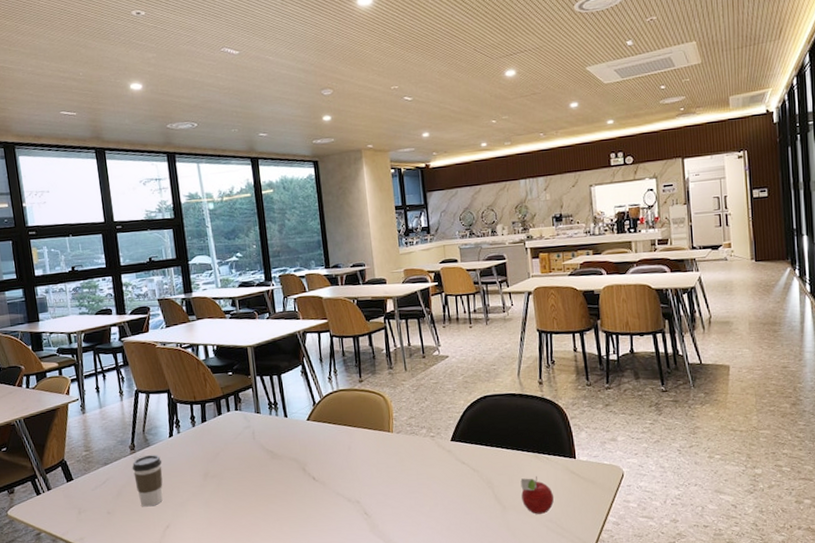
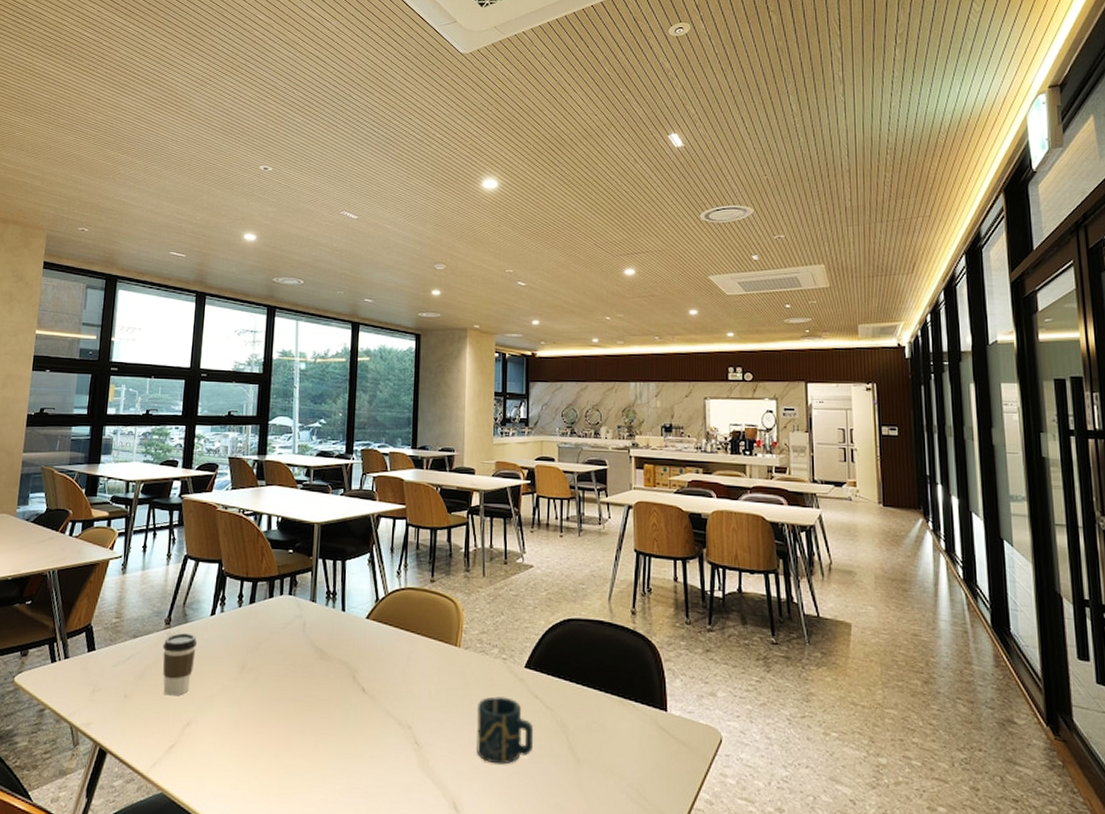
cup: none [413,466,466,520] -> present [476,695,534,765]
fruit: present [520,476,555,514] -> none [600,726,638,776]

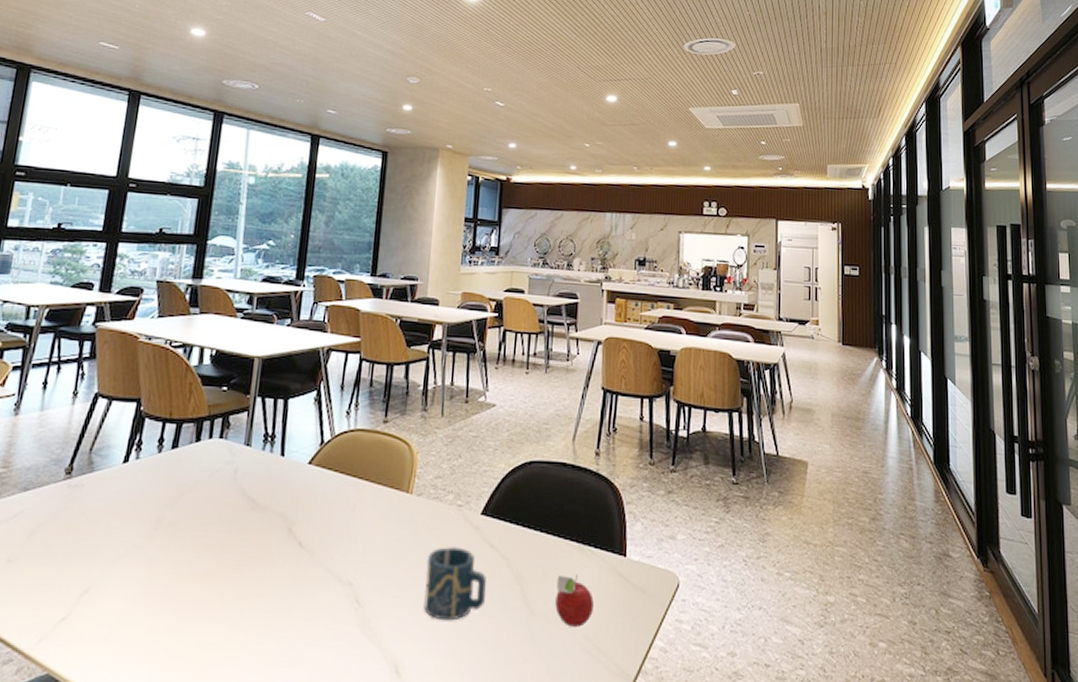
coffee cup: present [162,633,198,696] -> none [57,484,105,558]
fruit: none [600,726,638,776] -> present [555,574,595,627]

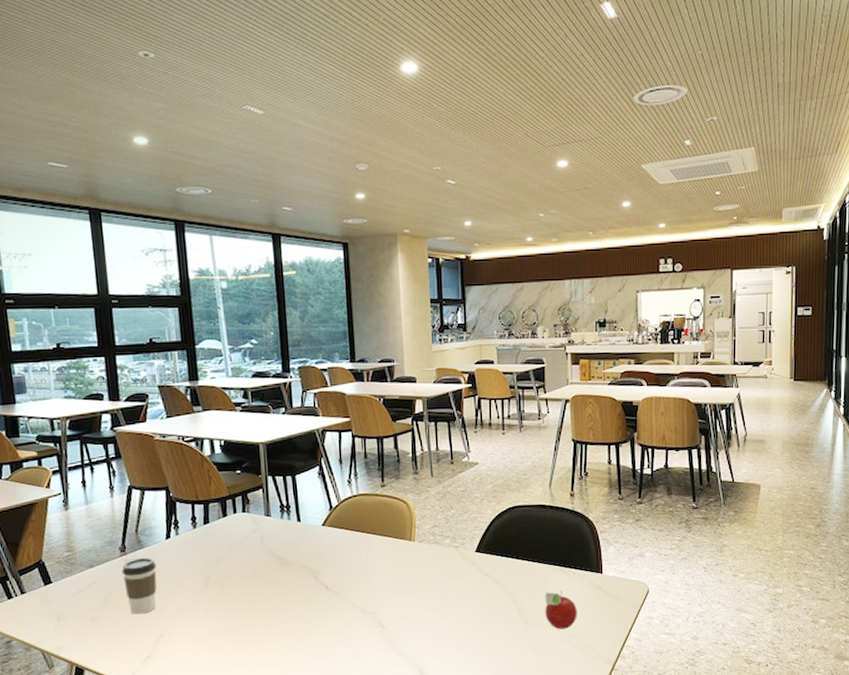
coffee cup: none [57,484,105,558] -> present [121,558,157,614]
cup: present [424,545,487,621] -> none [433,578,487,634]

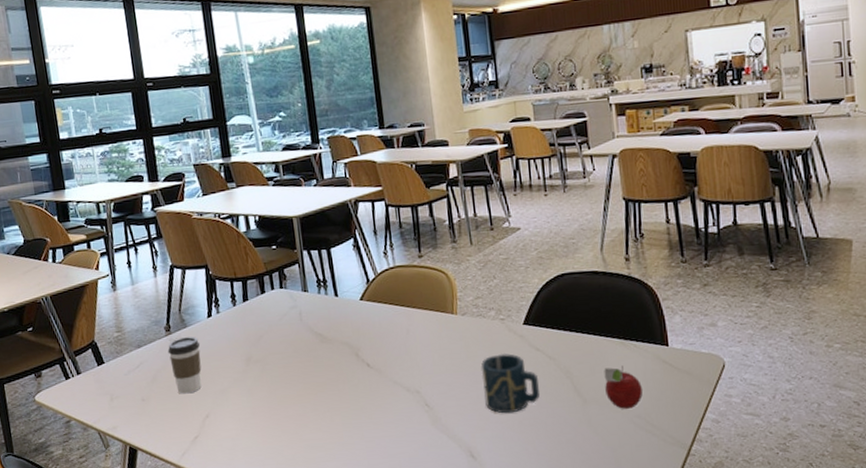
cup: none [433,578,487,634] -> present [480,353,541,414]

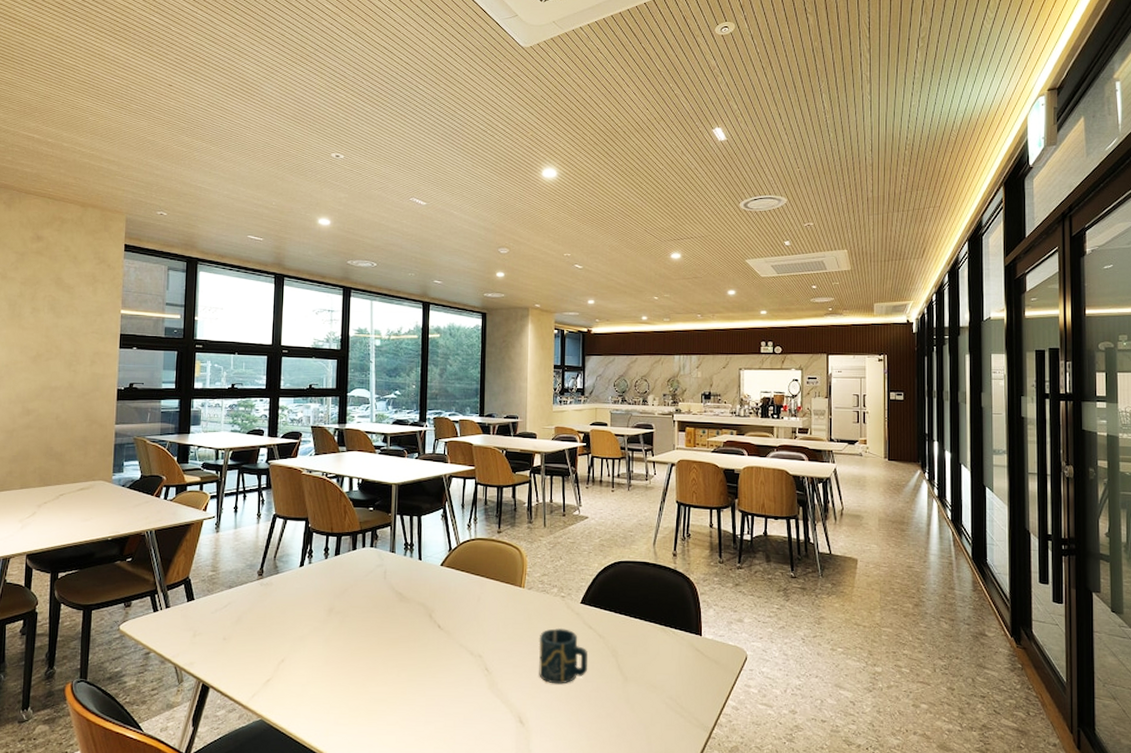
coffee cup: present [167,337,202,394] -> none [256,583,289,637]
fruit: present [604,366,643,409] -> none [644,650,677,690]

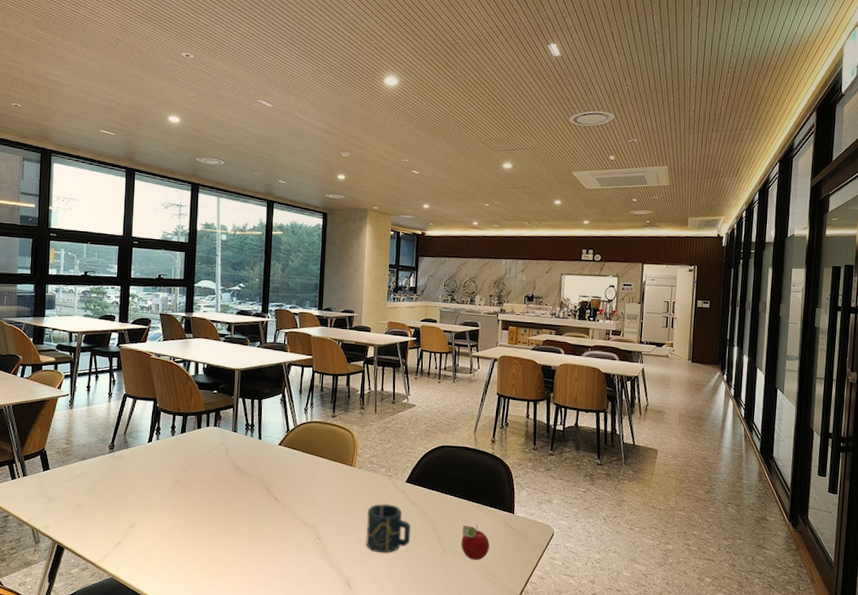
fruit: none [644,650,677,690] -> present [461,525,490,560]

